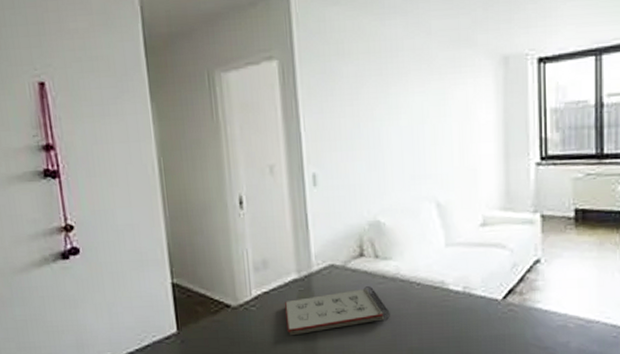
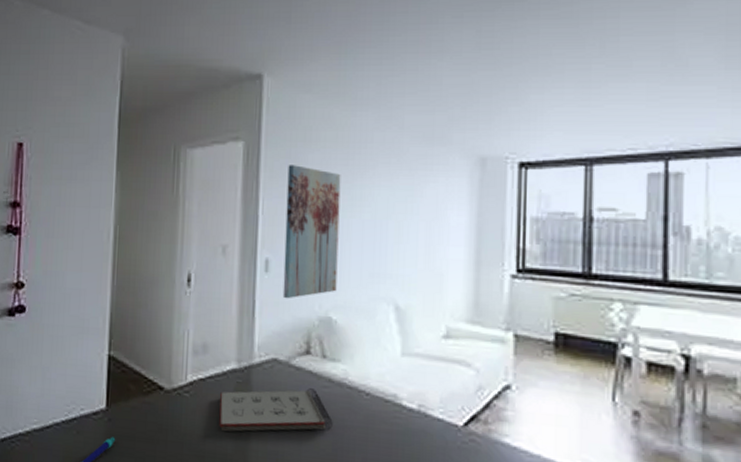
wall art: none [324,79,382,209] -> present [282,165,341,299]

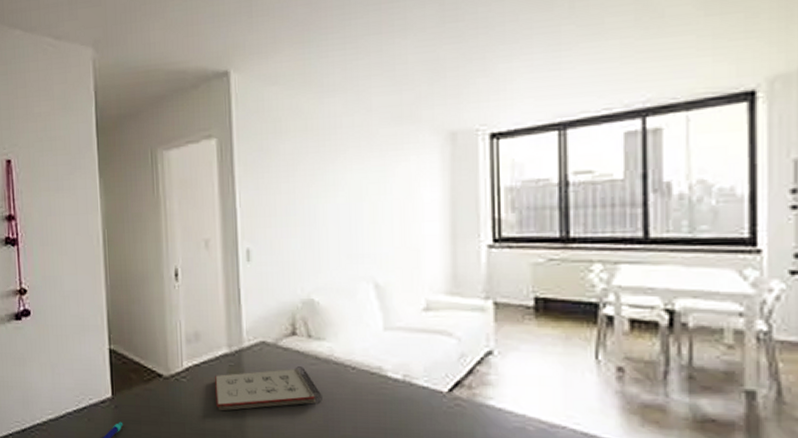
wall art: present [282,165,341,299] -> none [261,157,317,285]

